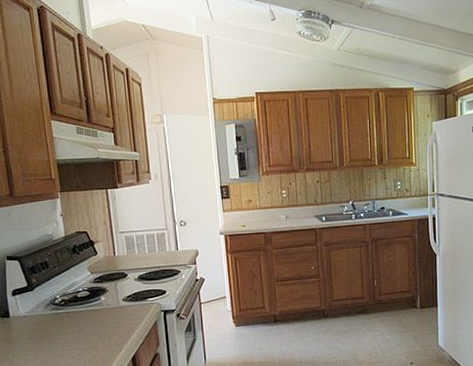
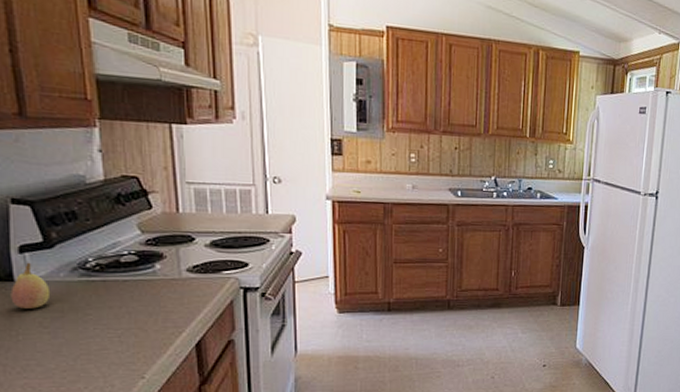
fruit: none [8,302,33,337] -> present [10,262,51,309]

